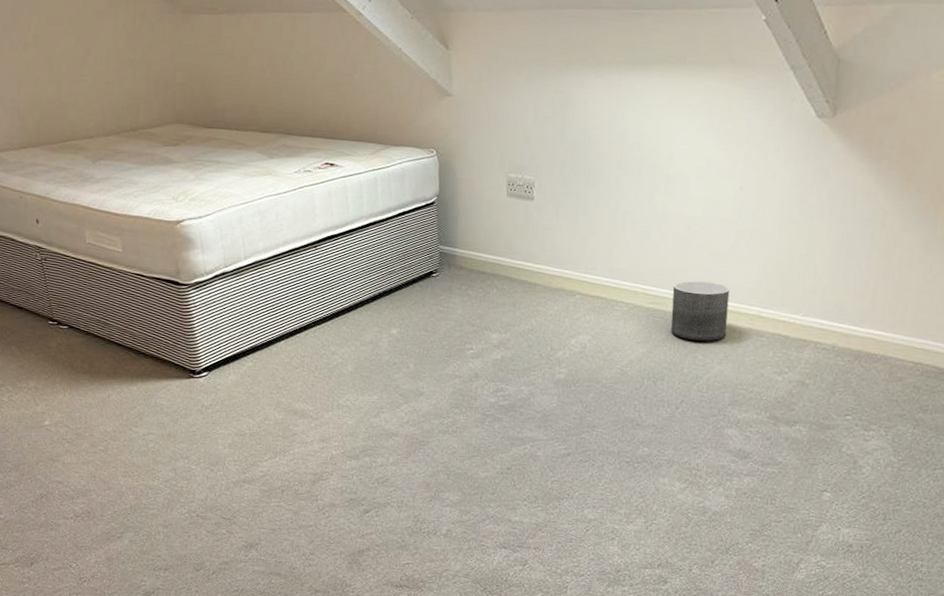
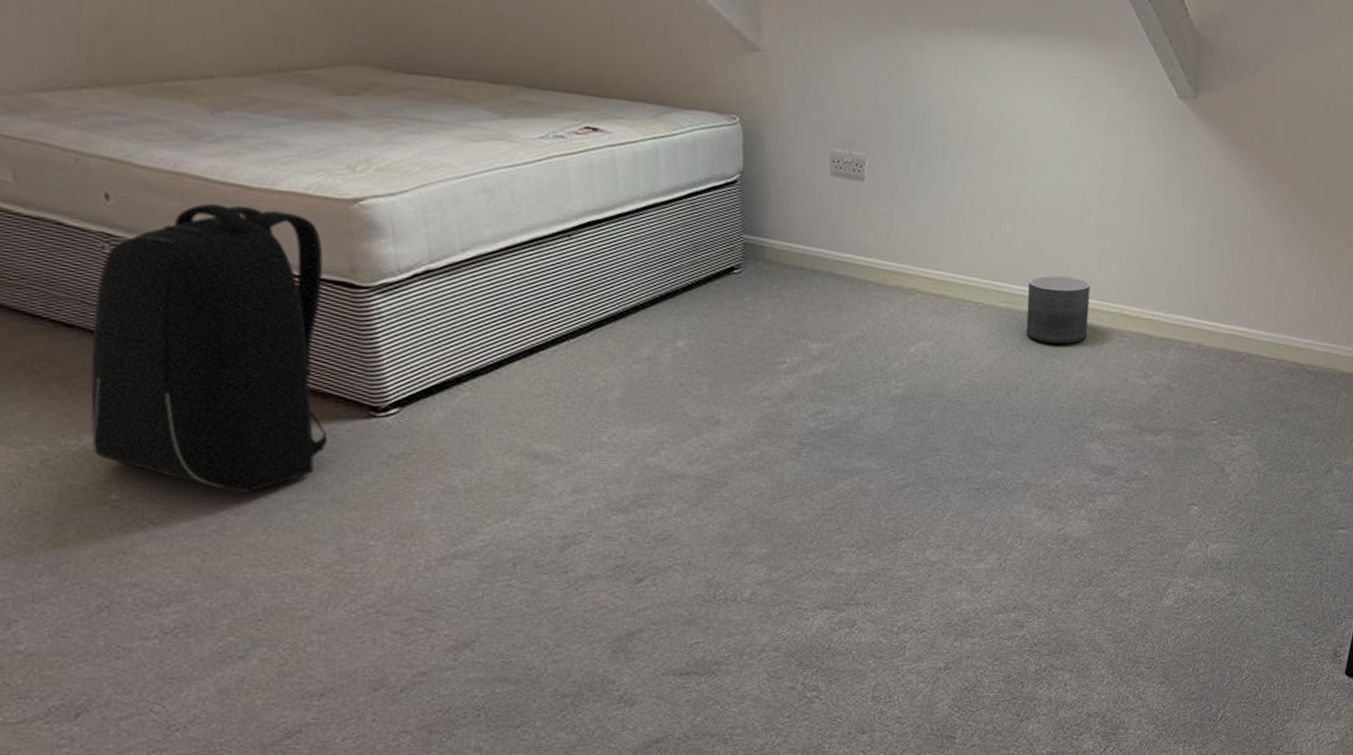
backpack: none [32,225,165,425] -> present [90,203,328,492]

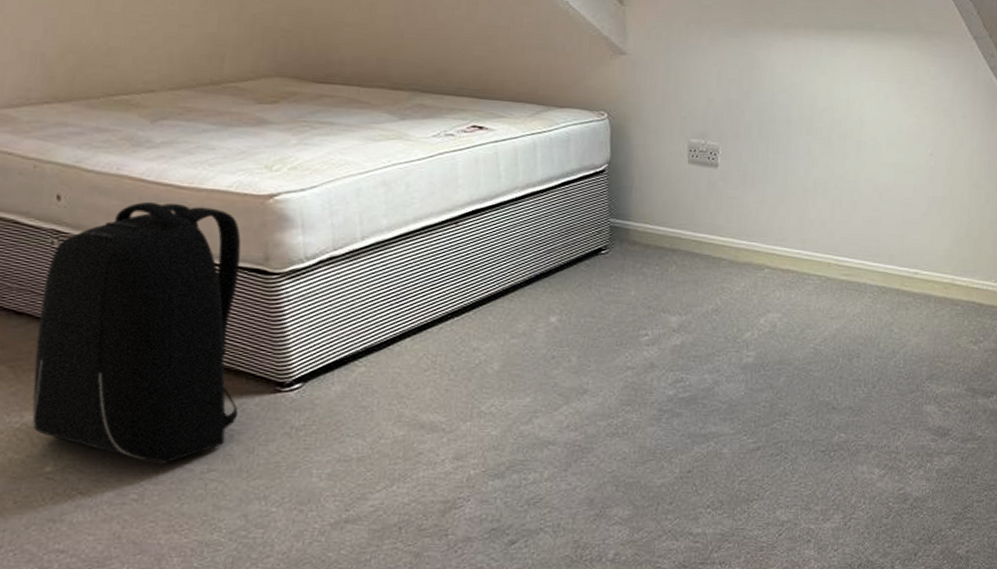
planter: present [1026,275,1091,344] -> none [865,250,924,313]

